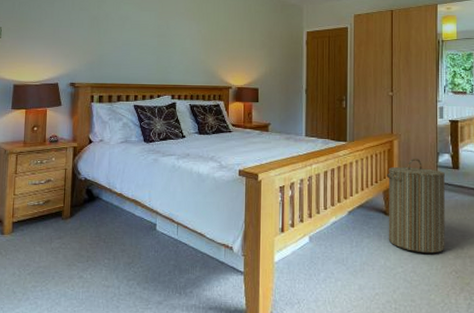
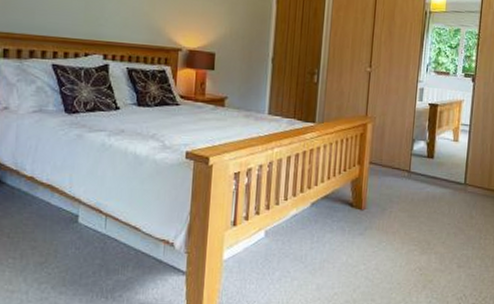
laundry hamper: present [387,159,446,254] -> none [352,145,420,250]

